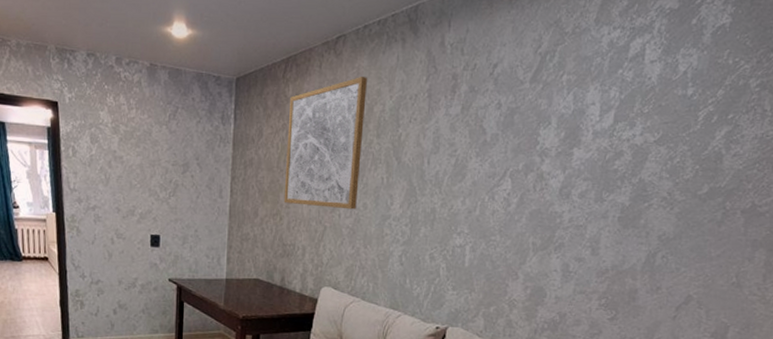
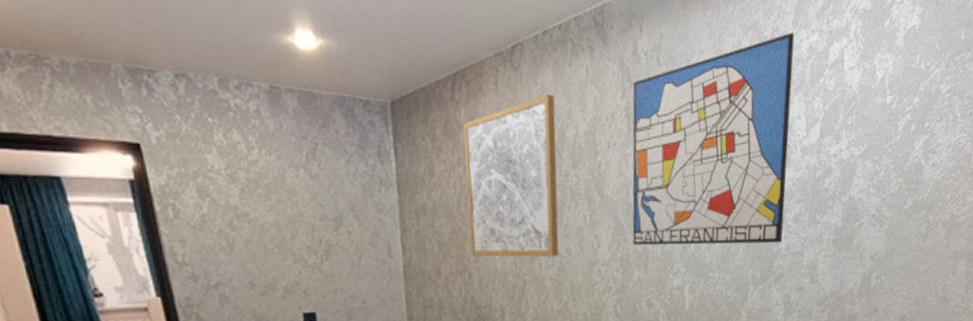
wall art: none [423,28,595,216] -> present [632,32,794,246]

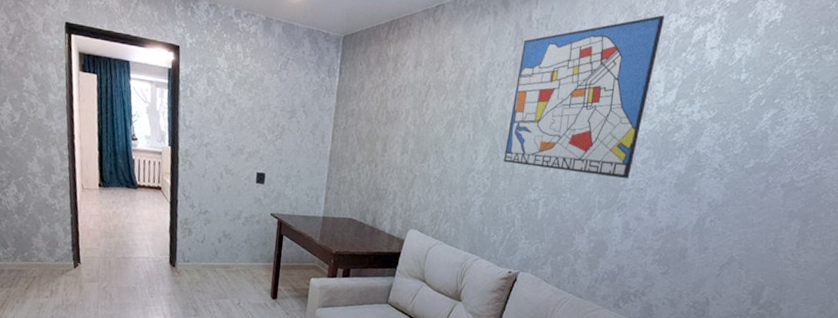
wall art: present [463,95,559,258] -> none [379,43,461,162]

